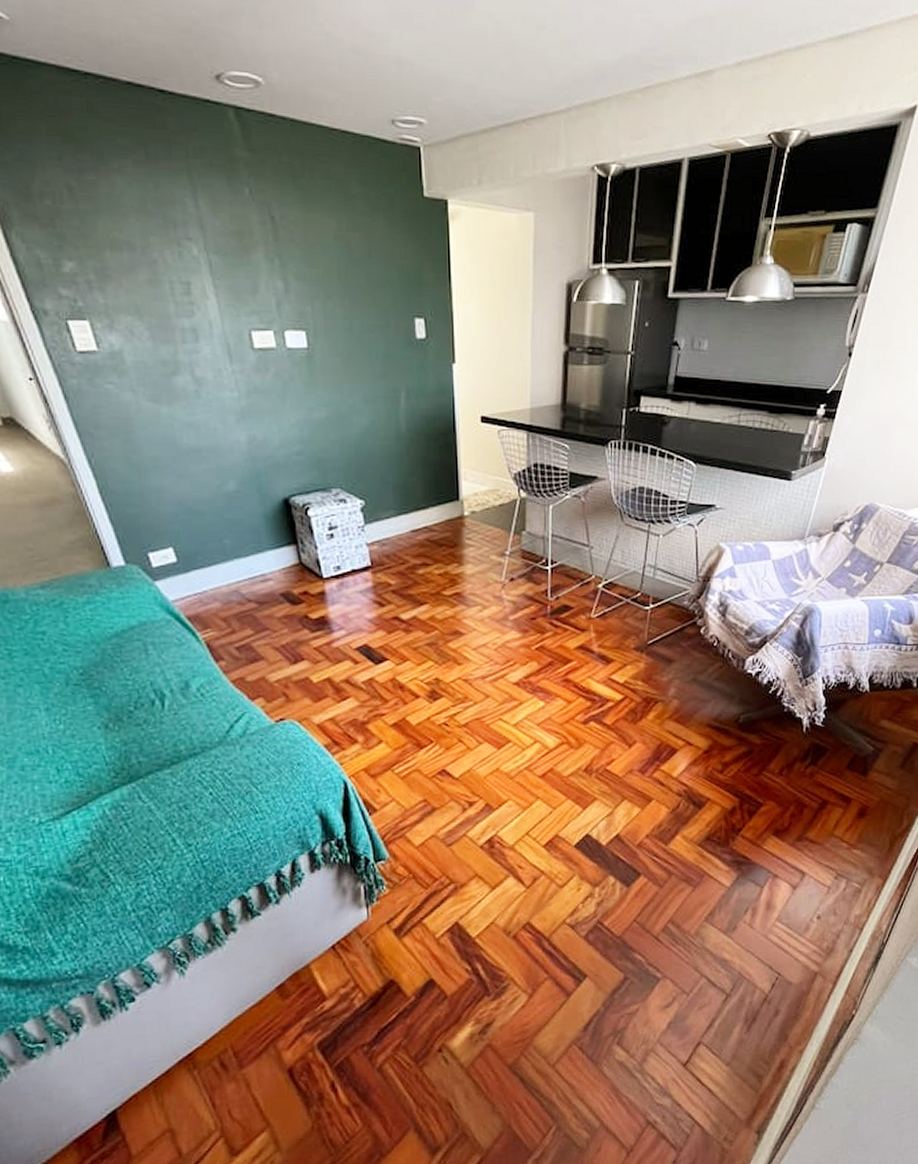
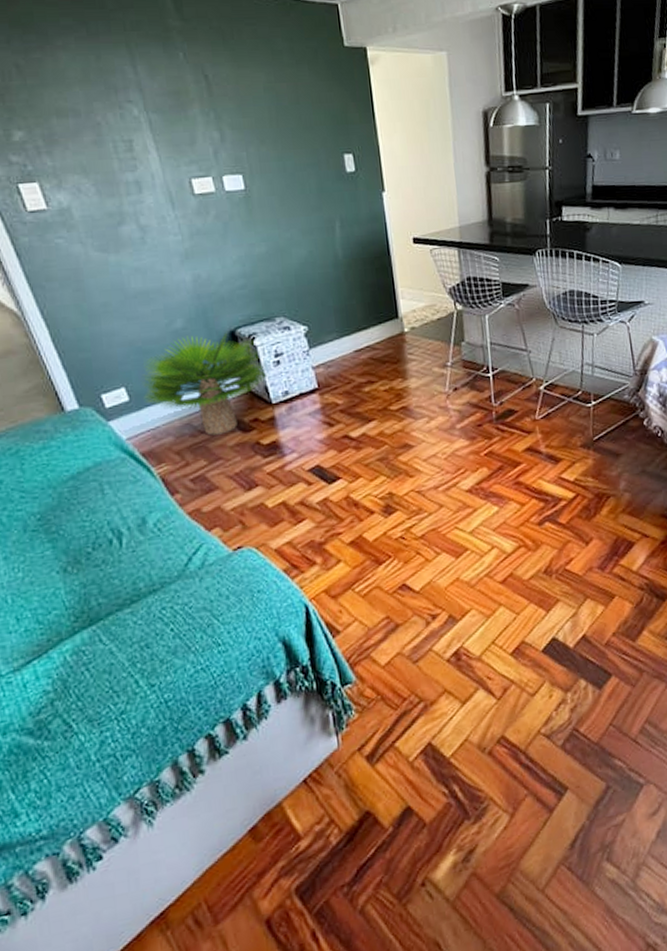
potted plant: none [190,499,321,605] -> present [142,332,269,436]

